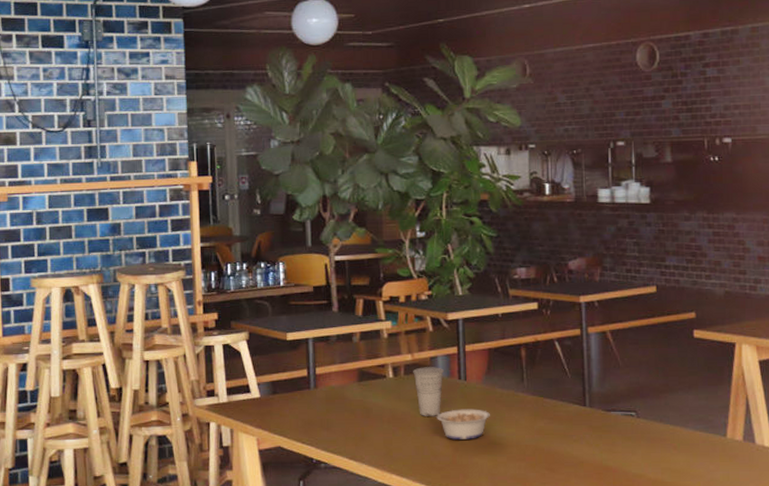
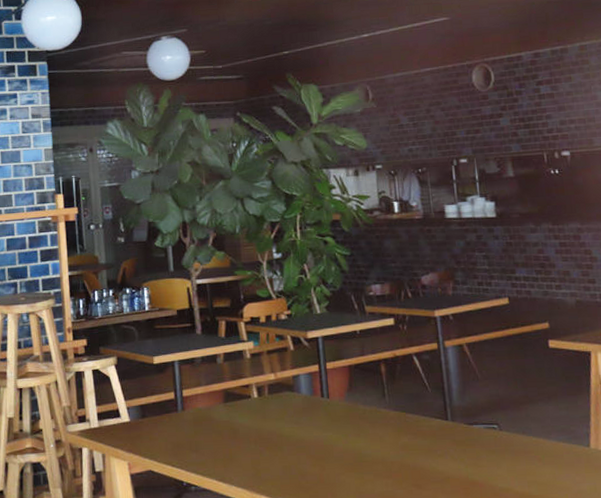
cup: present [413,367,444,416] -> none [276,385,307,436]
legume: present [426,409,490,440] -> none [291,426,354,458]

